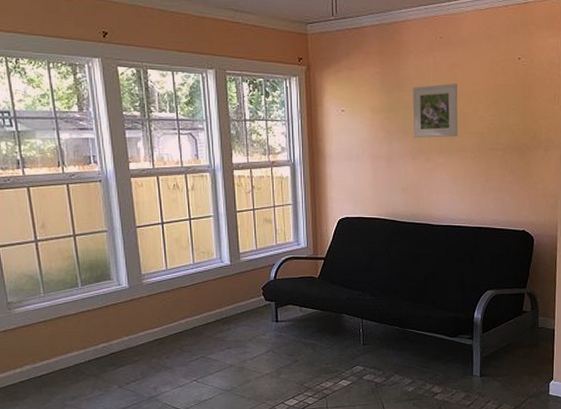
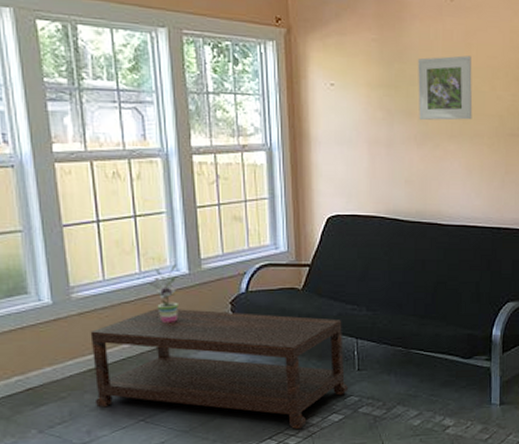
coffee table: none [156,292,354,391] -> present [90,308,348,429]
potted plant: none [200,257,222,303] -> present [148,264,178,322]

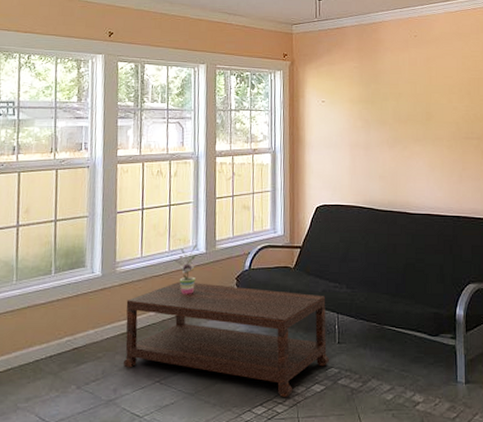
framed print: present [418,55,473,121] -> none [389,77,434,127]

